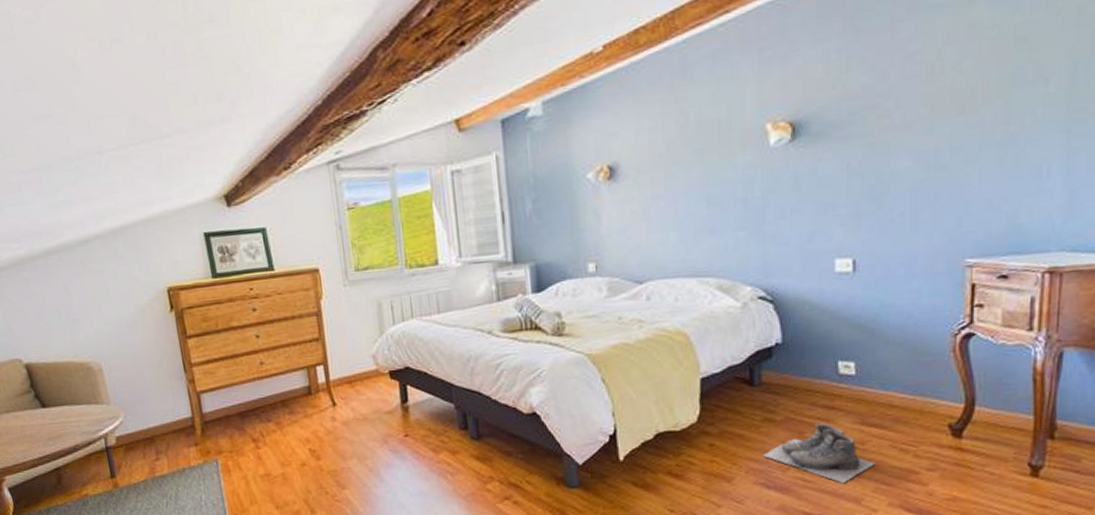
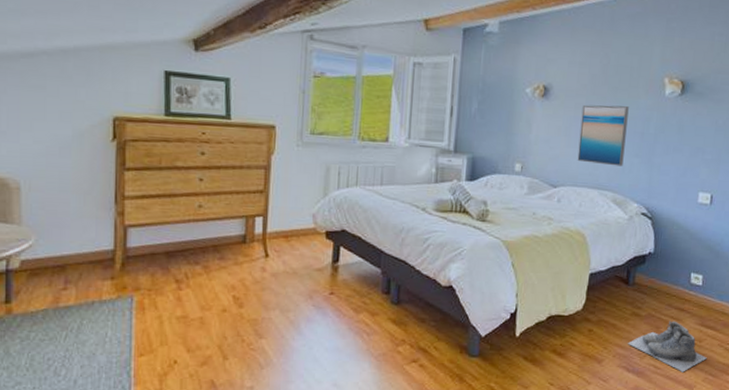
wall art: none [661,170,725,248] -> present [577,104,629,167]

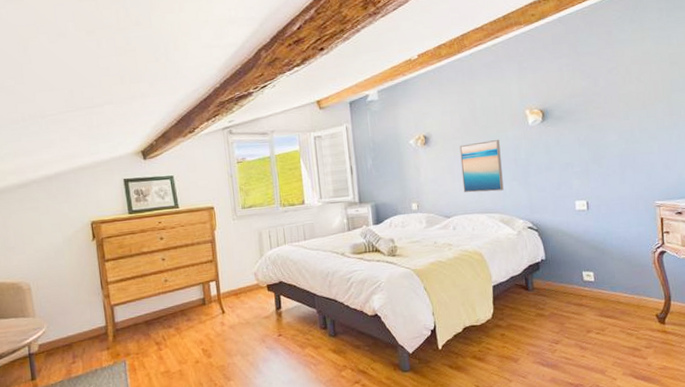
boots: present [628,320,707,372] -> none [538,315,612,360]

